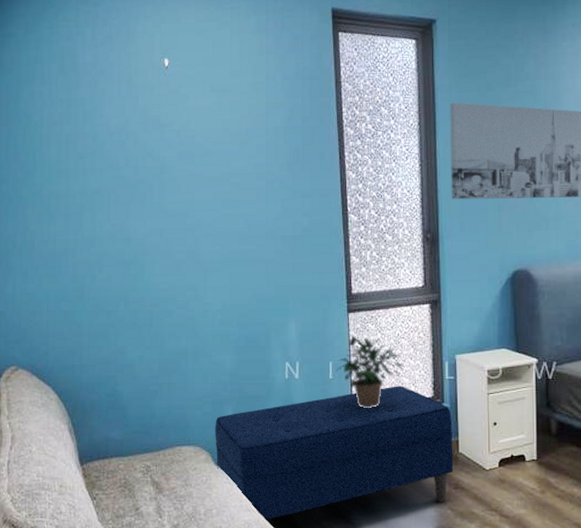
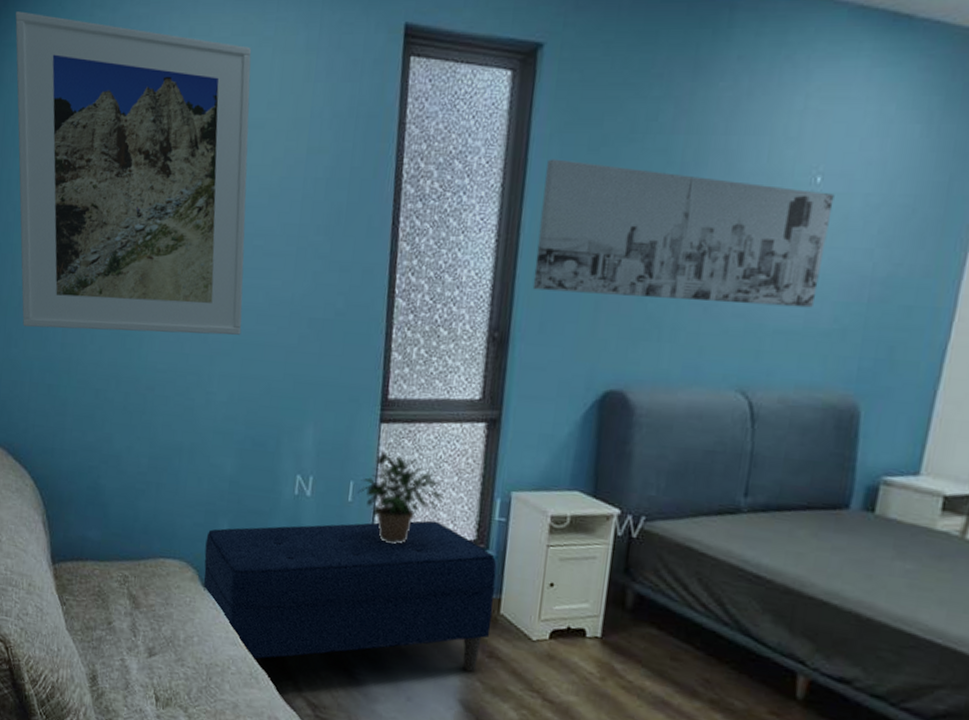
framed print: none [11,8,228,265] -> present [15,11,252,335]

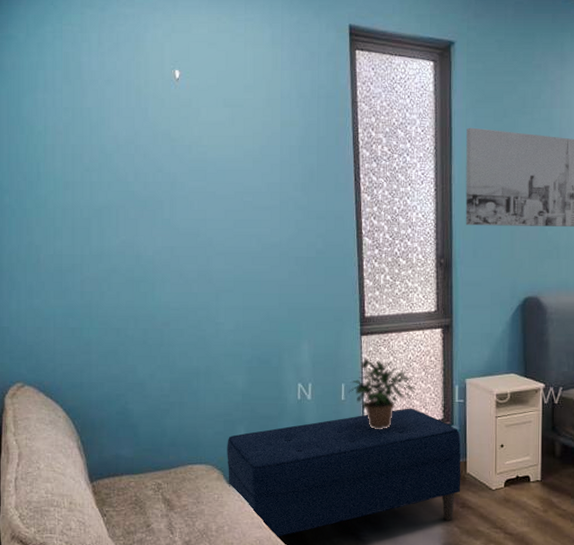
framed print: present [15,11,252,335] -> none [11,9,240,280]

